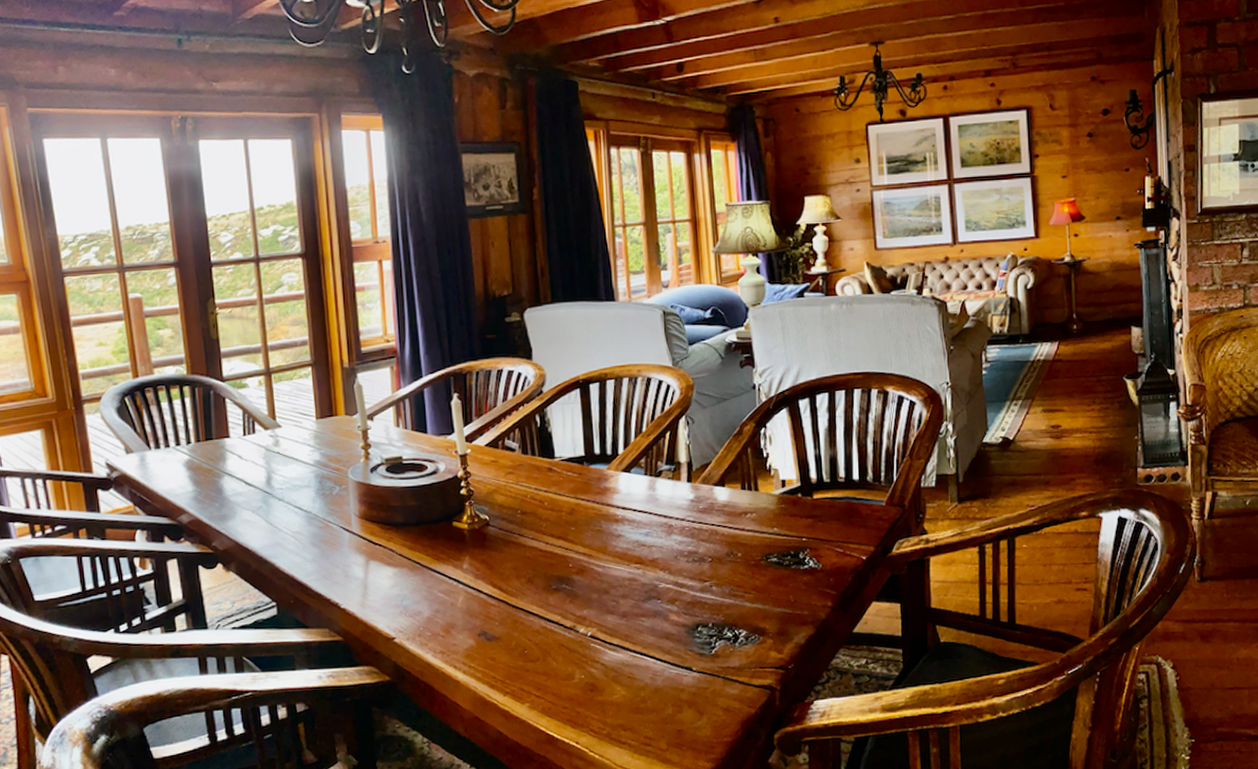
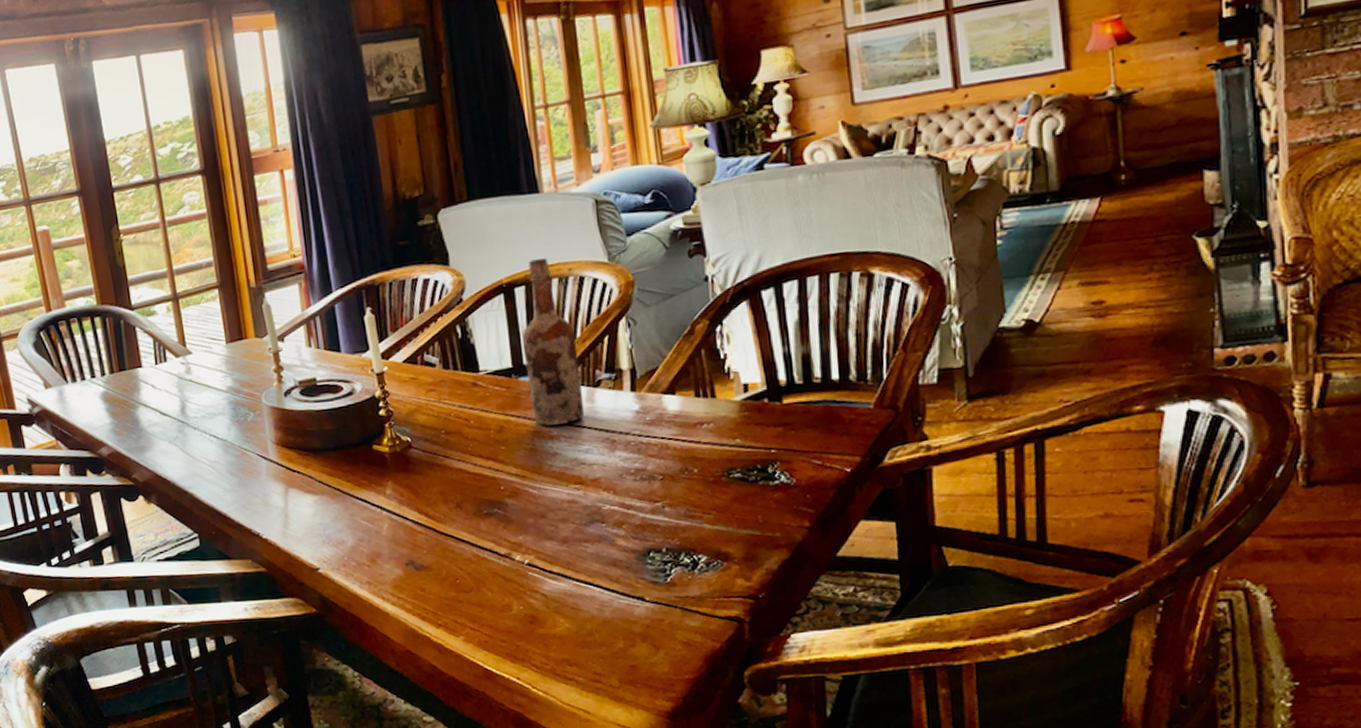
wine bottle: none [594,359,647,510] -> present [522,258,585,426]

